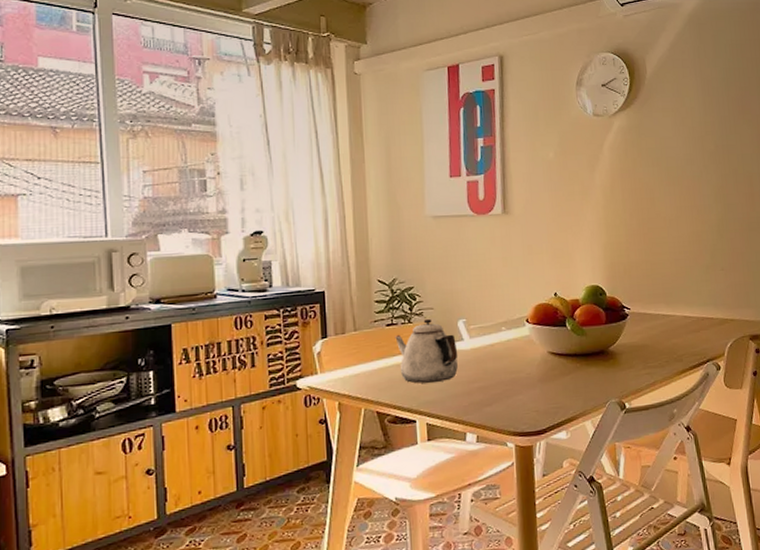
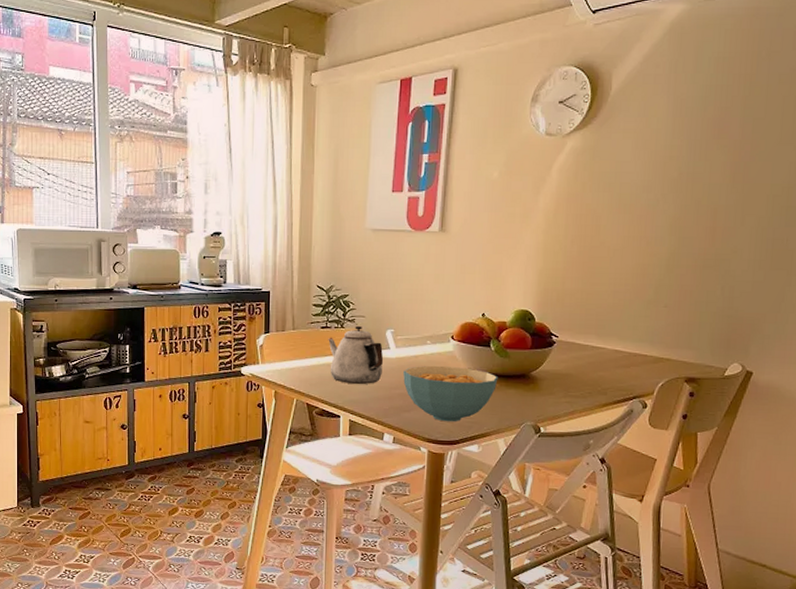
cereal bowl: none [480,350,578,411] -> present [403,365,498,422]

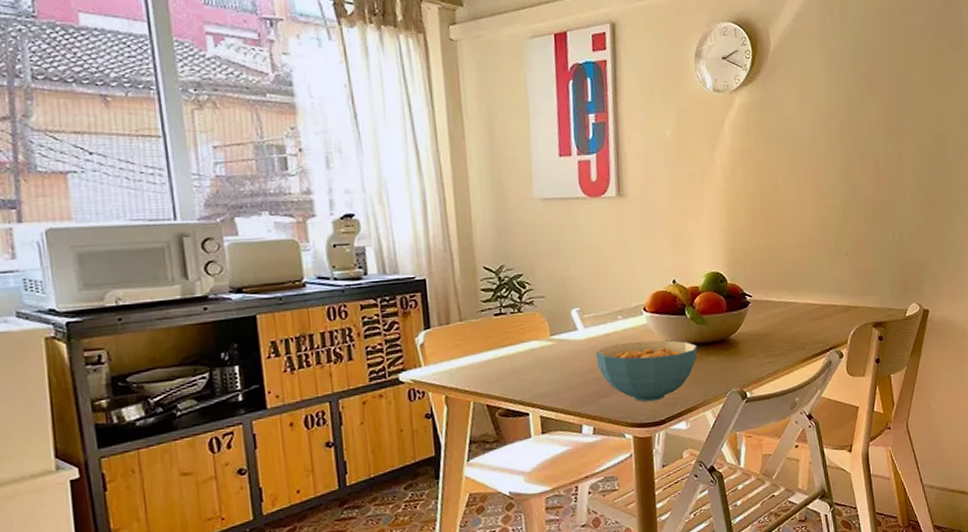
teapot: present [328,325,384,384] -> none [504,307,572,375]

